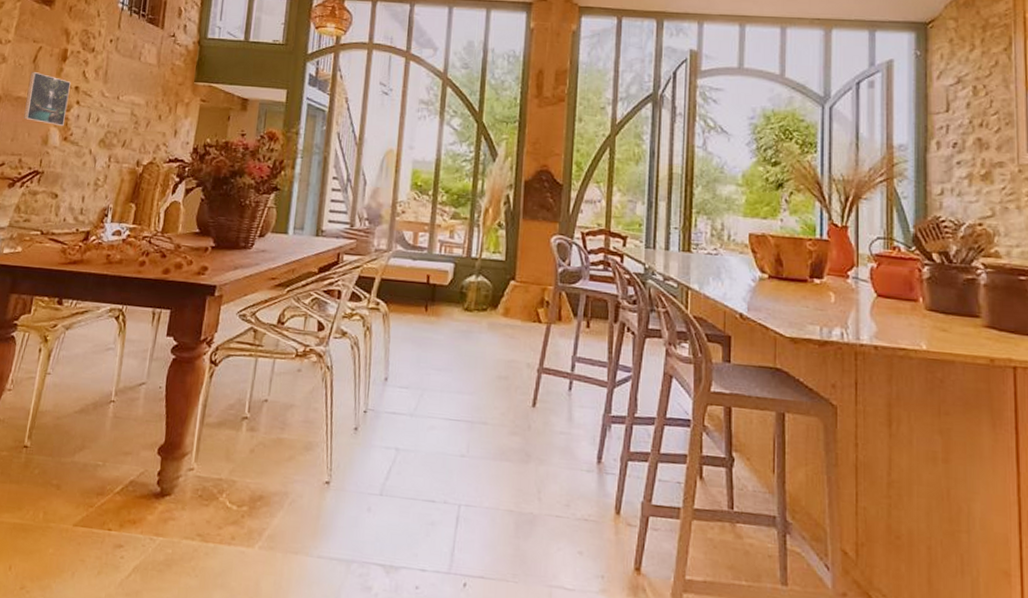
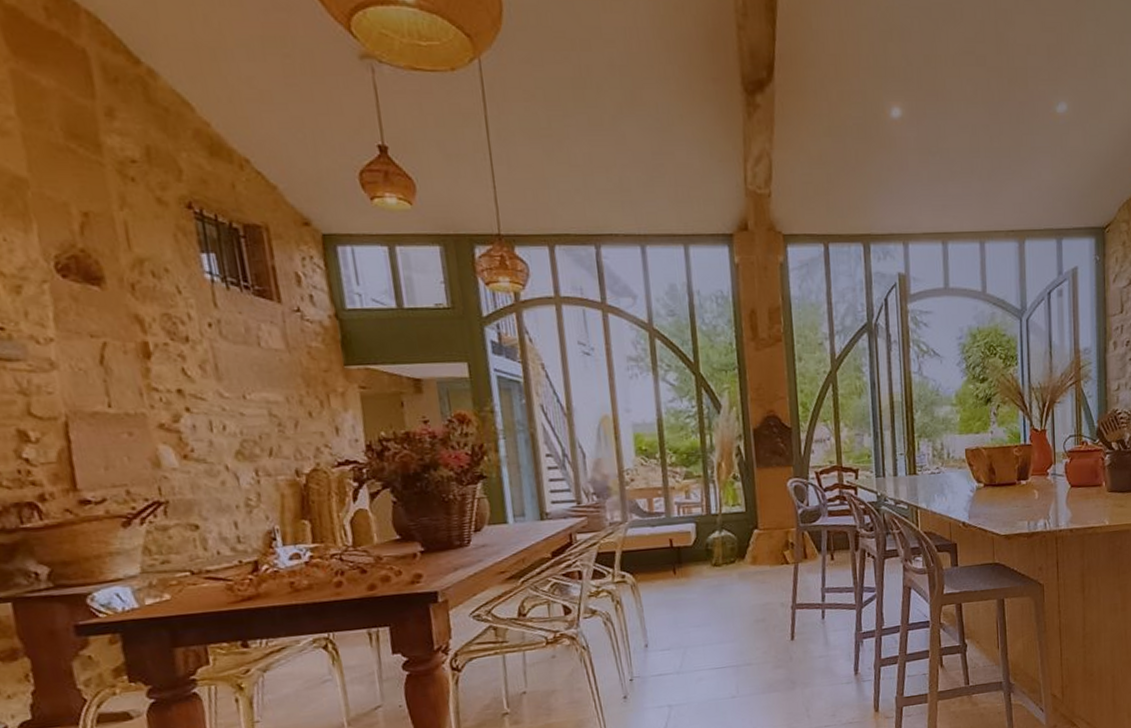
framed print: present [24,72,71,126] -> none [102,377,177,442]

